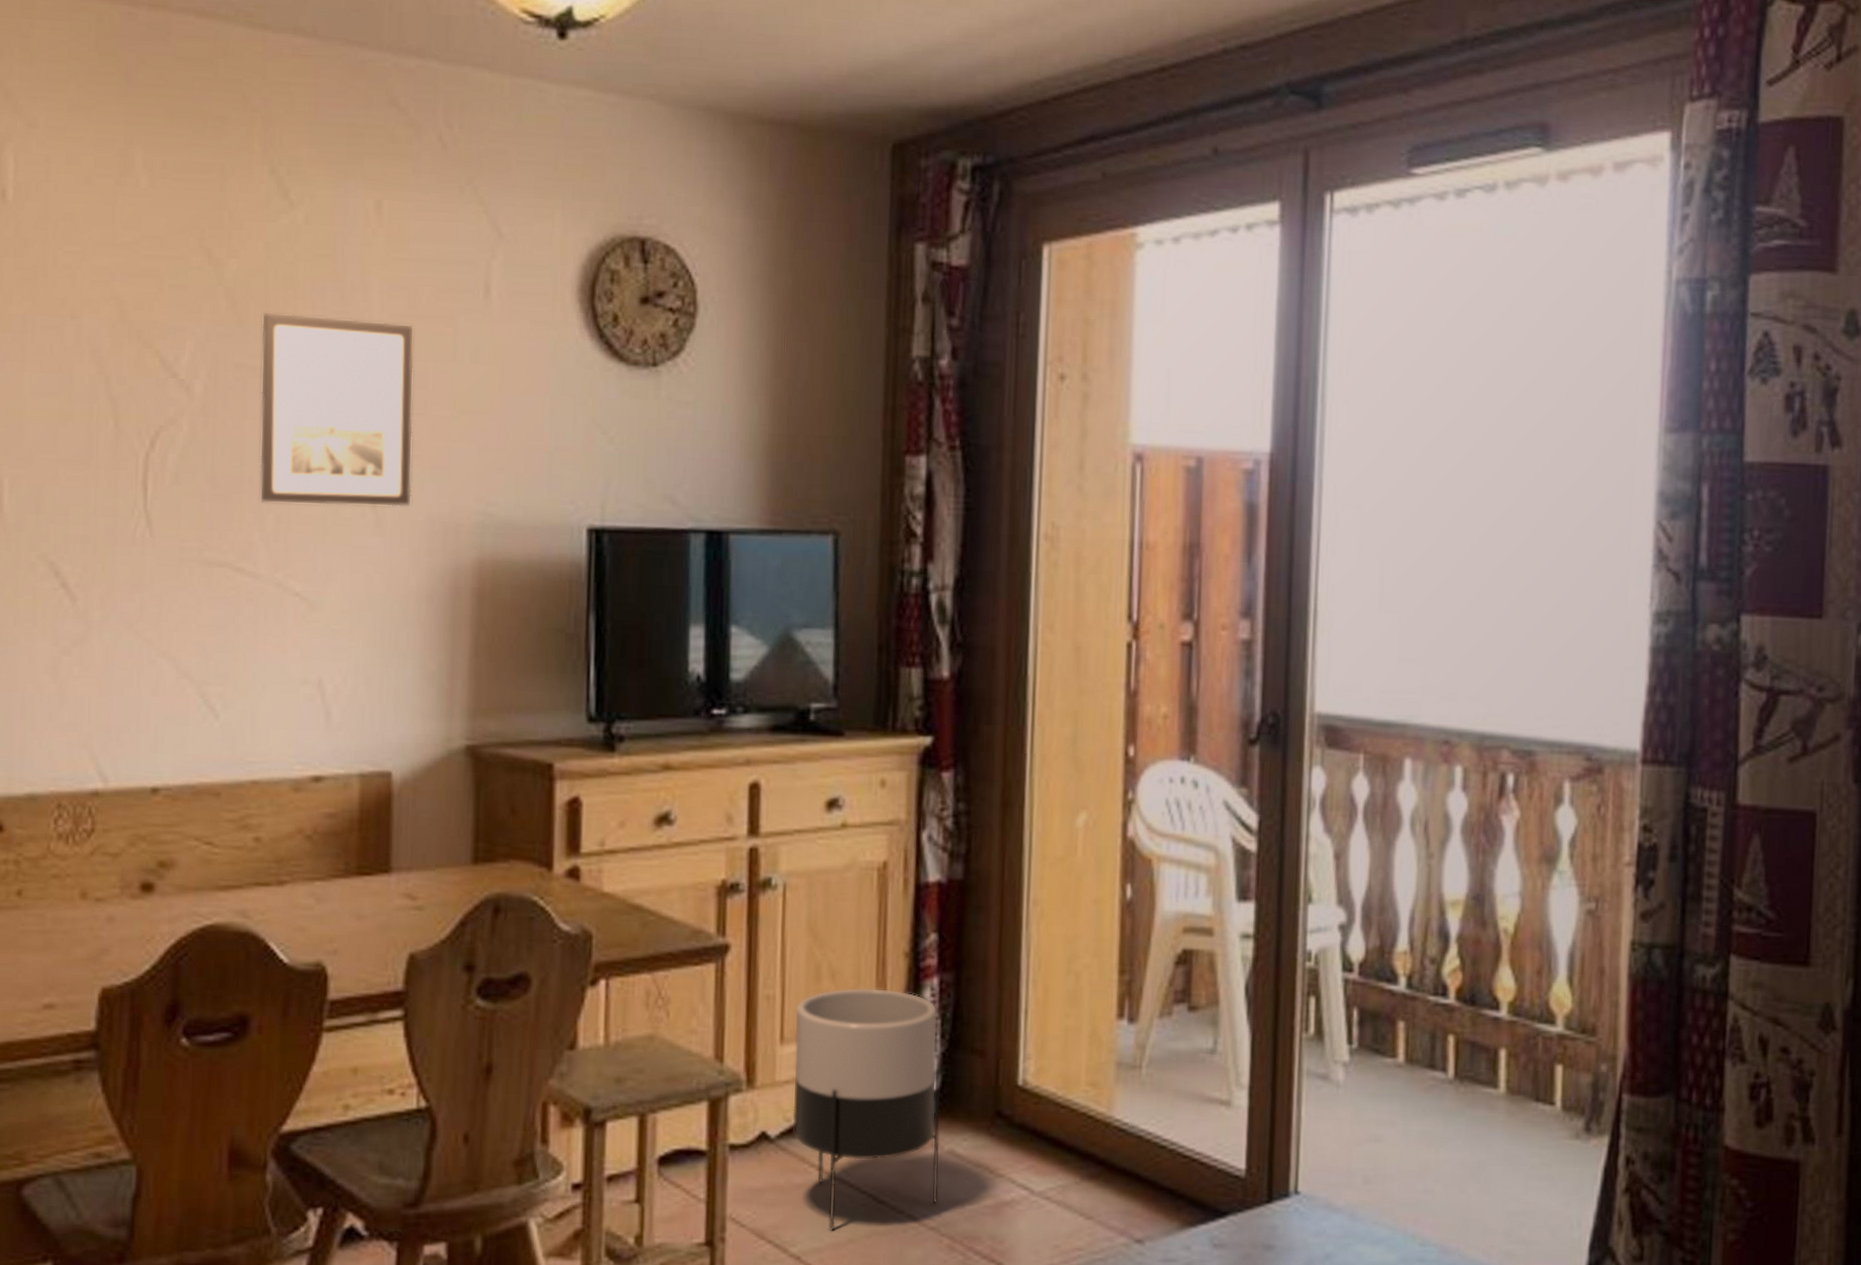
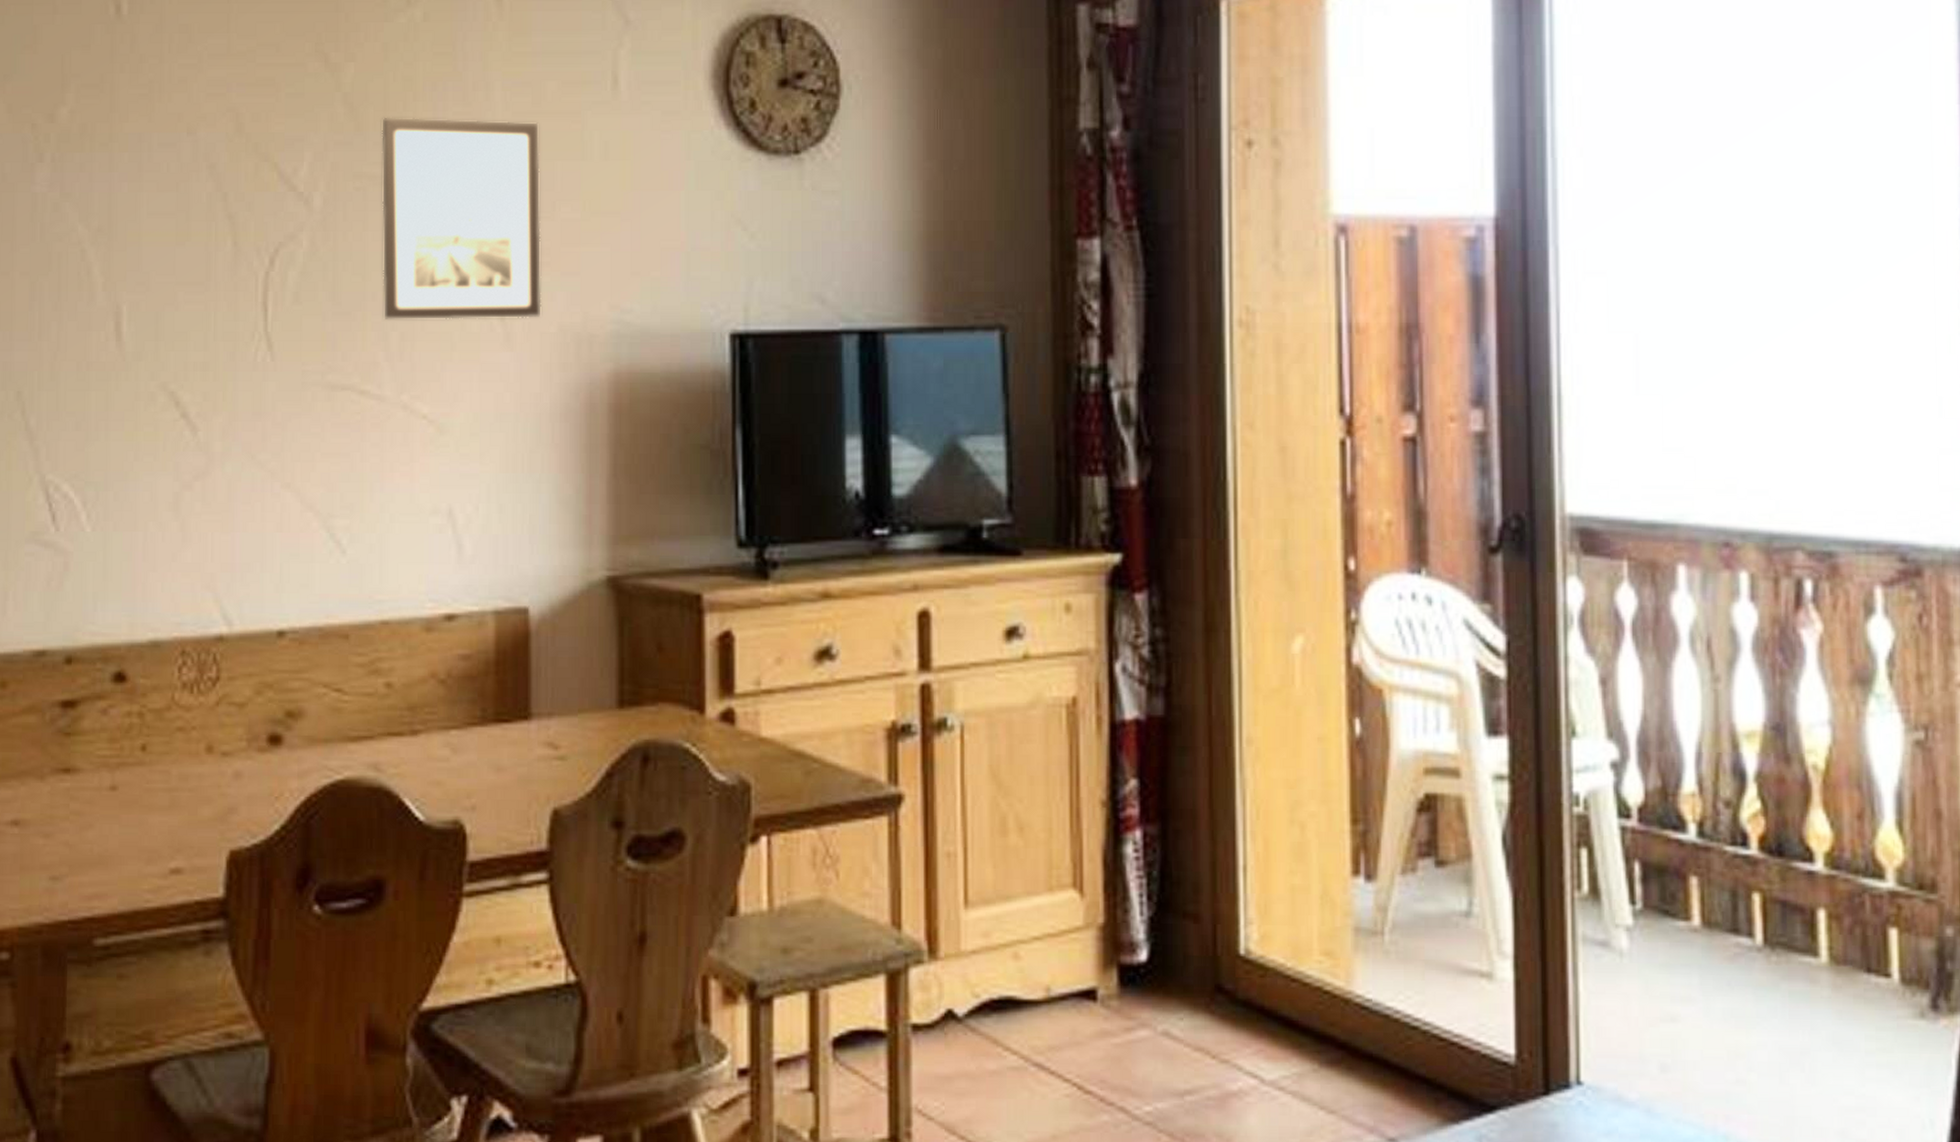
planter: present [792,988,941,1232] -> none [980,843,1154,1127]

